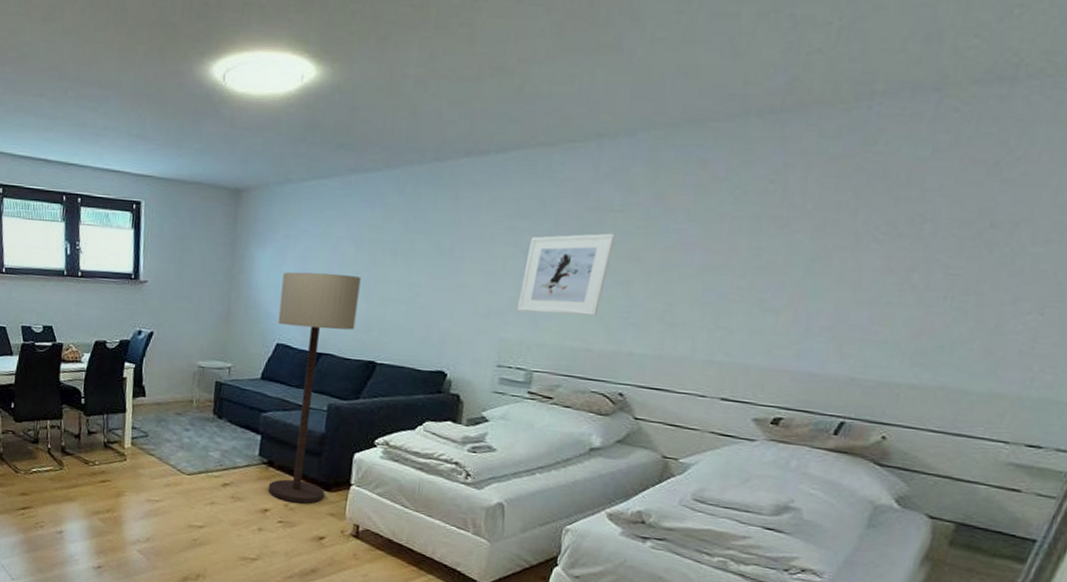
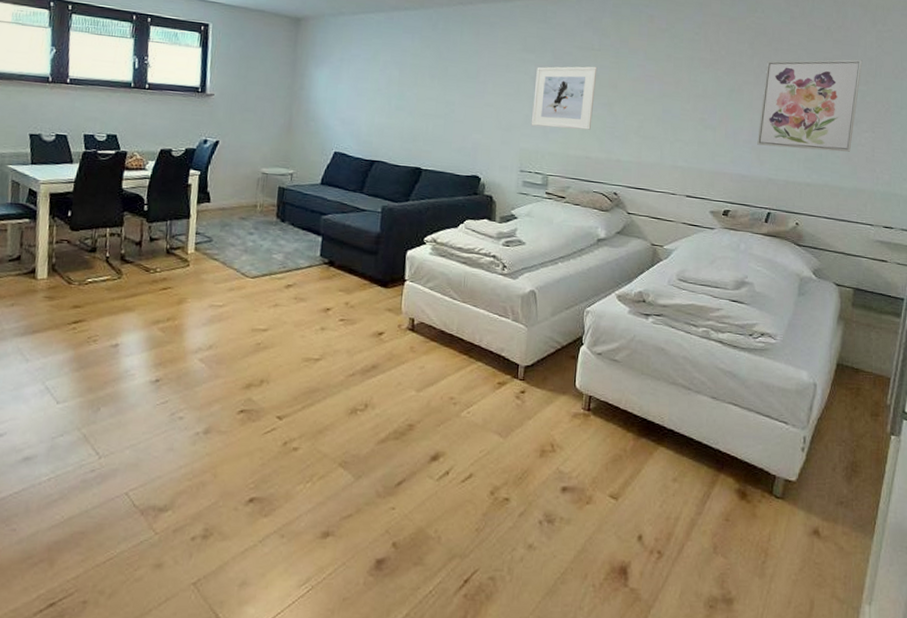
floor lamp: present [267,271,361,504] -> none [329,89,406,301]
wall art: none [841,207,1048,343] -> present [757,59,862,152]

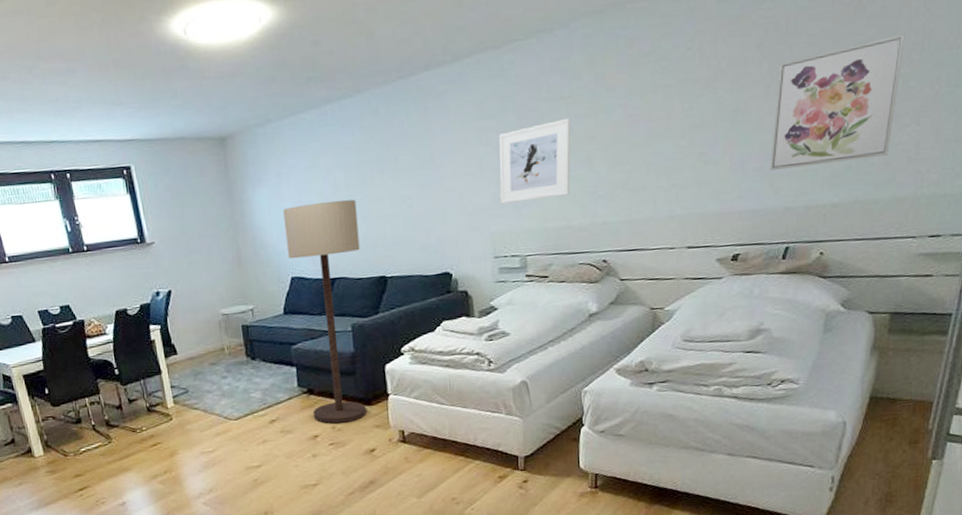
floor lamp: none [329,89,406,301] -> present [283,199,366,424]

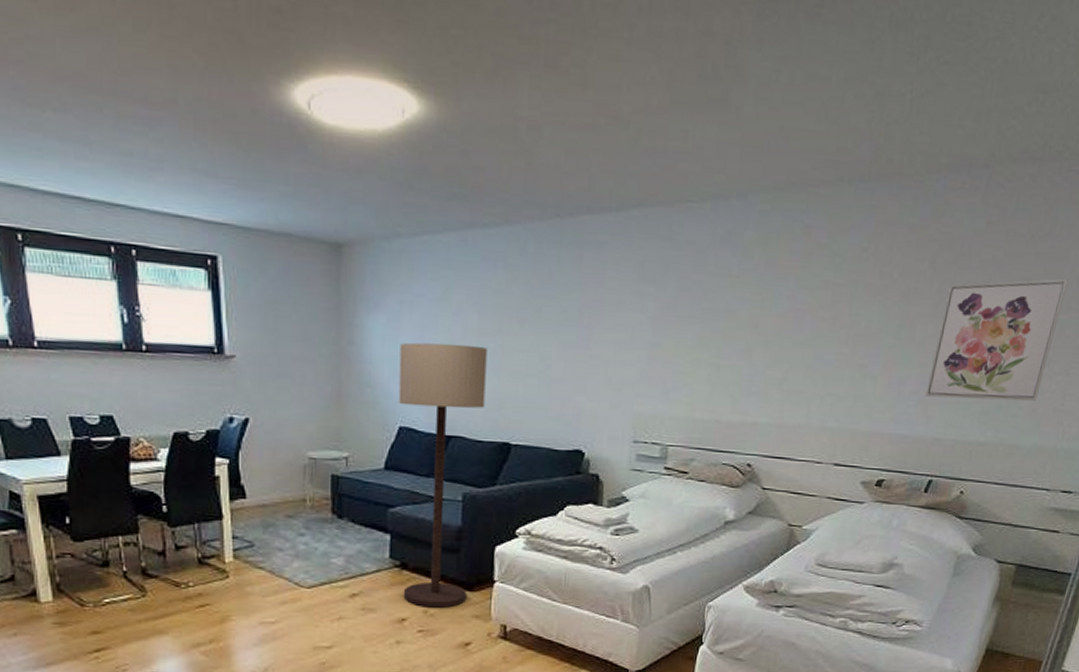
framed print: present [499,118,571,204] -> none [648,299,735,385]

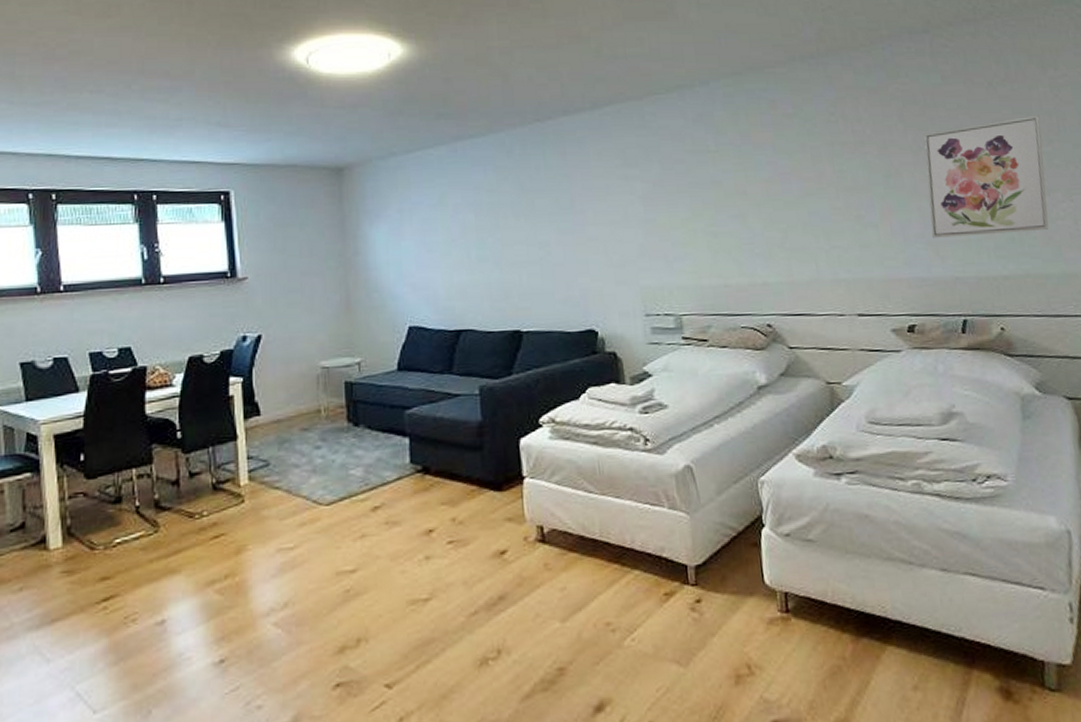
floor lamp: present [398,342,488,608] -> none [403,242,496,514]

